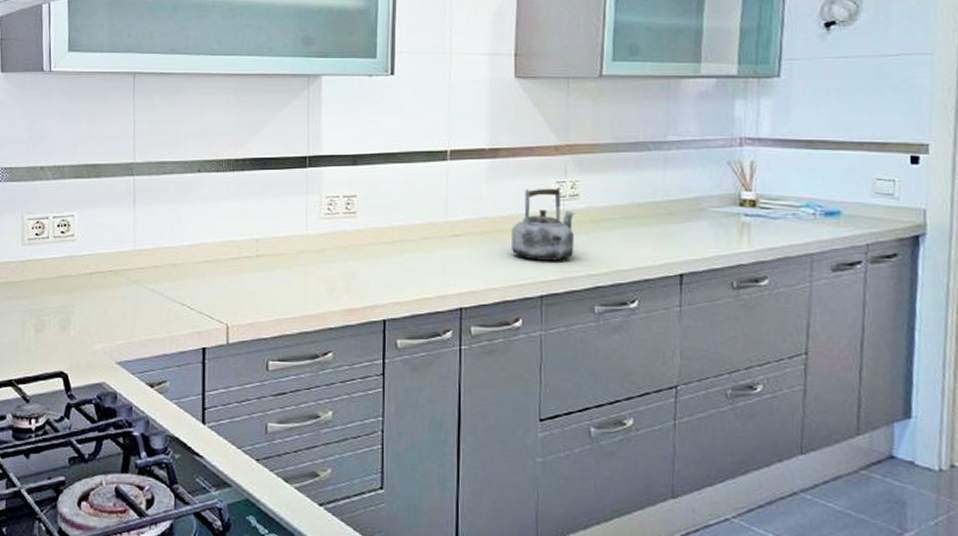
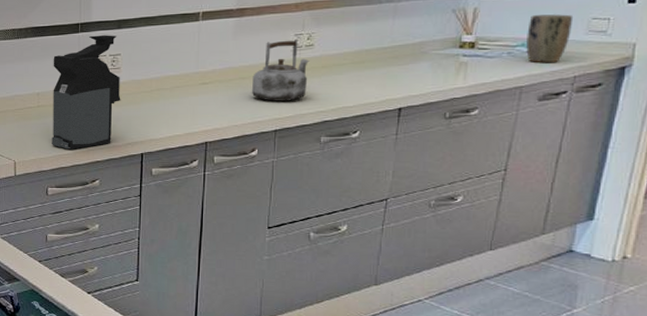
coffee maker: none [274,172,358,312] -> present [52,35,121,149]
plant pot: none [810,172,857,228] -> present [526,14,574,63]

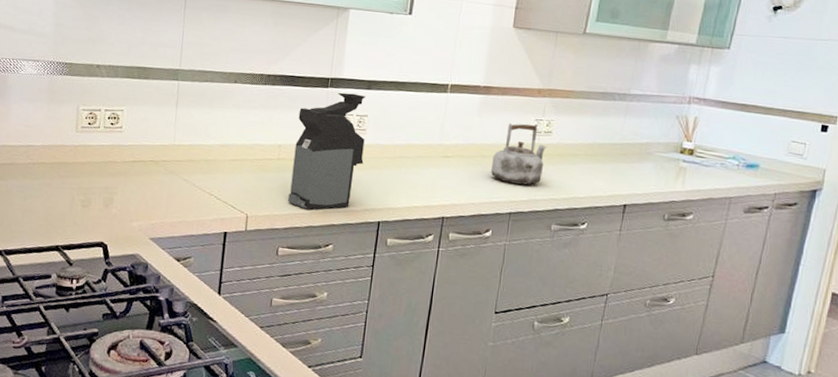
plant pot: present [526,14,574,63] -> none [736,131,777,179]

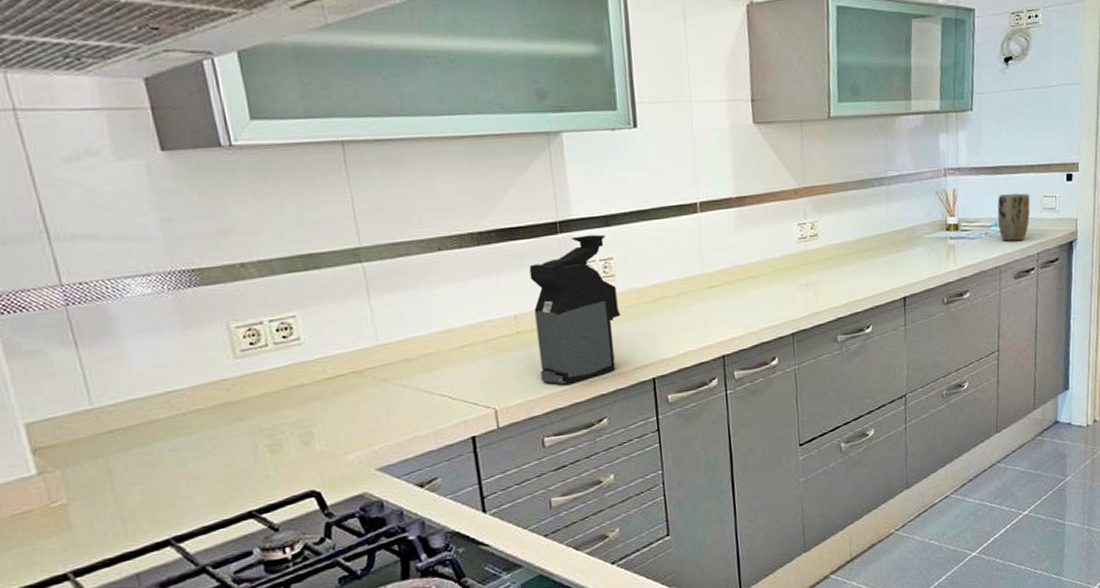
kettle: present [490,123,547,185] -> none [762,230,818,301]
plant pot: none [736,131,777,179] -> present [997,193,1030,242]

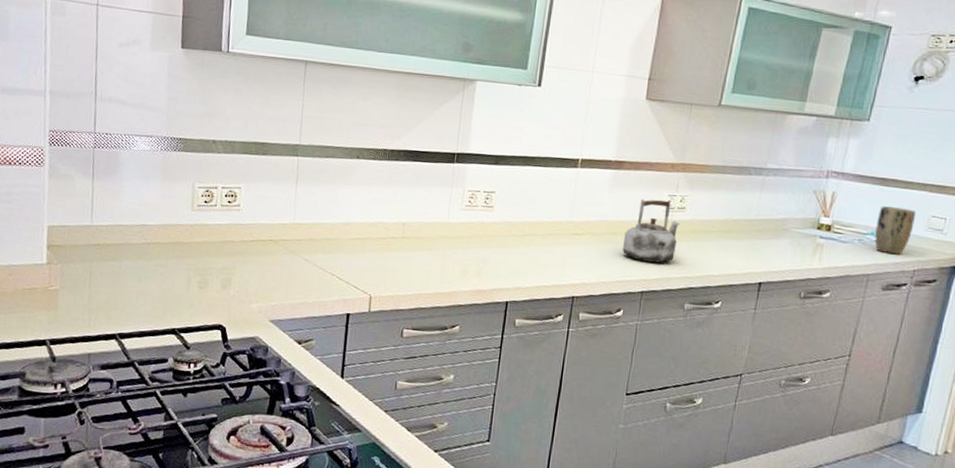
coffee maker: present [529,234,621,385] -> none [413,168,493,290]
kettle: none [762,230,818,301] -> present [622,199,681,263]

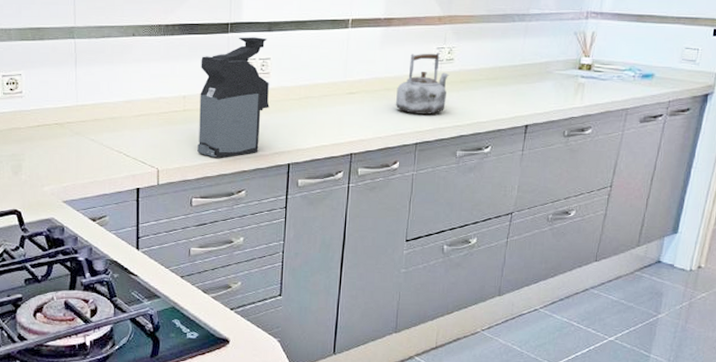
coffee maker: none [413,168,493,290] -> present [197,37,269,158]
plant pot: present [875,206,917,255] -> none [632,42,671,88]

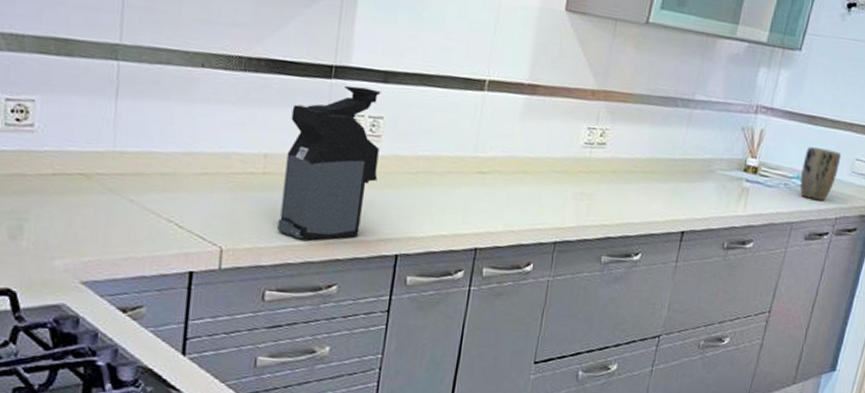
kettle: present [395,53,450,114] -> none [533,131,600,209]
plant pot: none [632,42,671,88] -> present [800,147,842,201]

